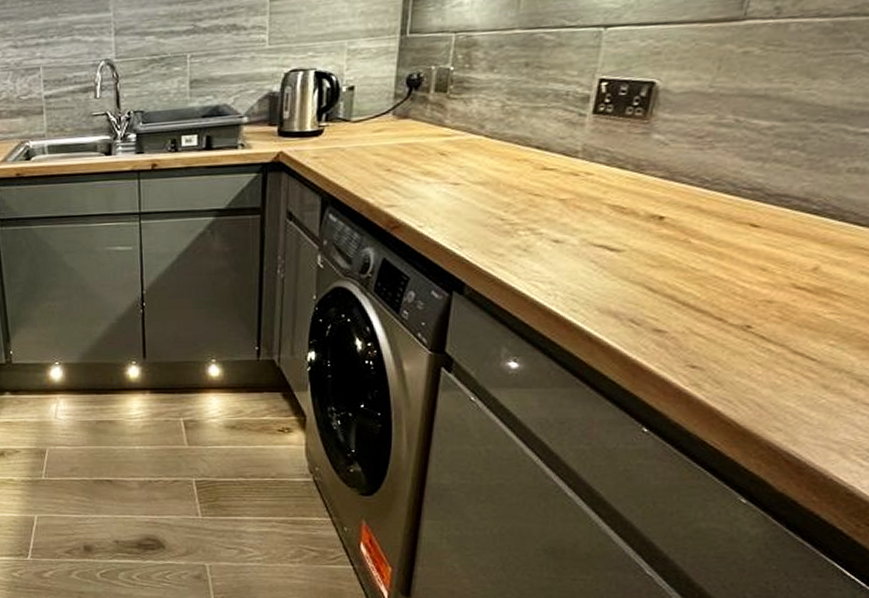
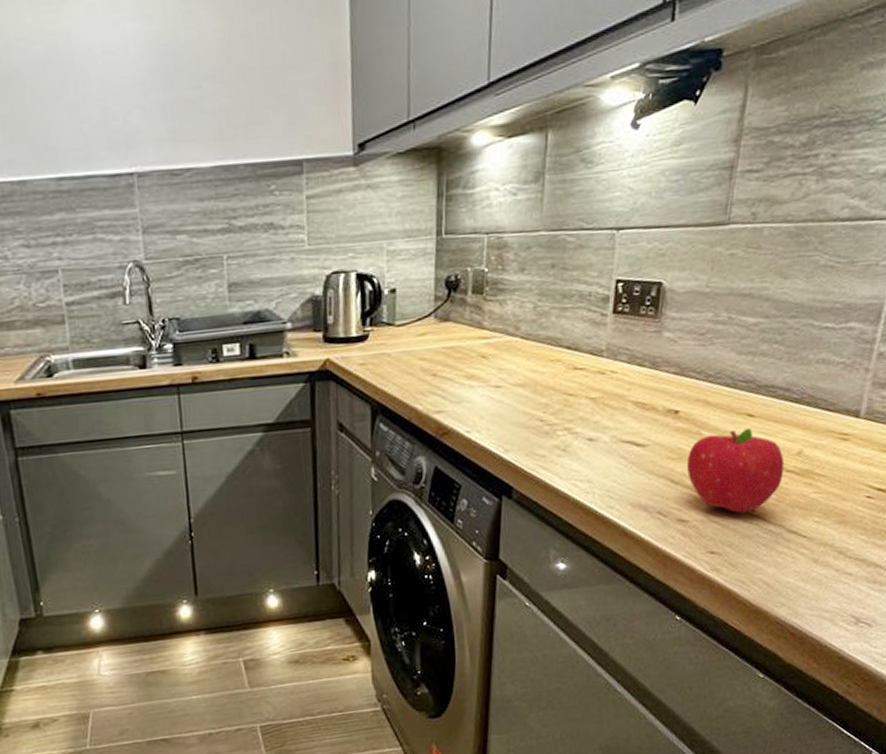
fruit: none [668,238,795,329] -> present [686,427,785,514]

